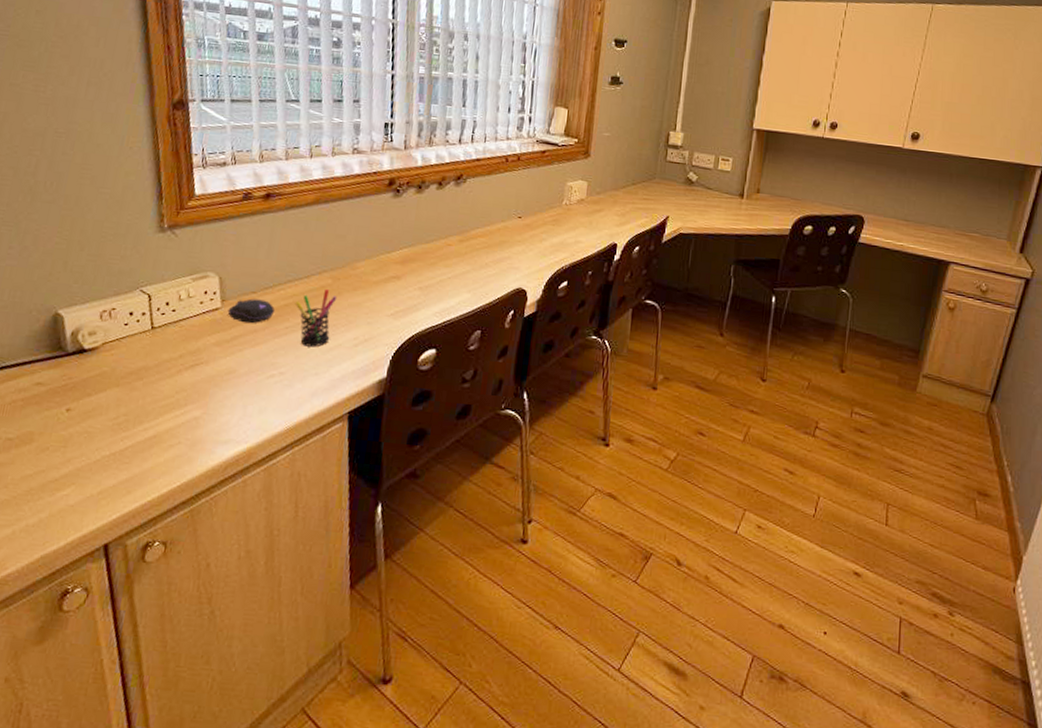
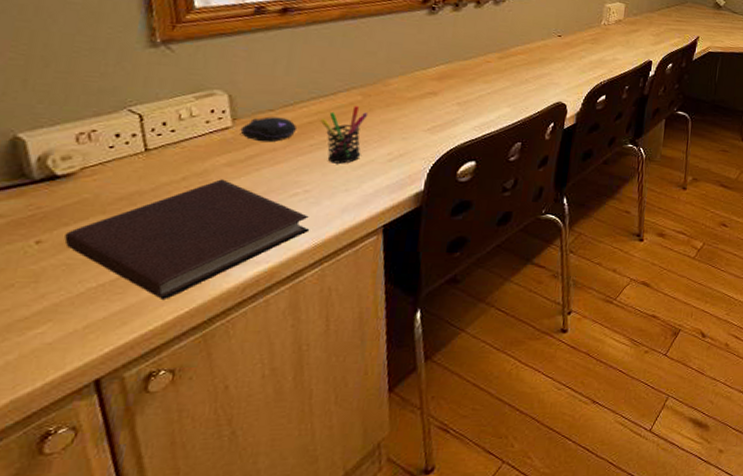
notebook: none [87,358,284,472] -> present [64,179,310,299]

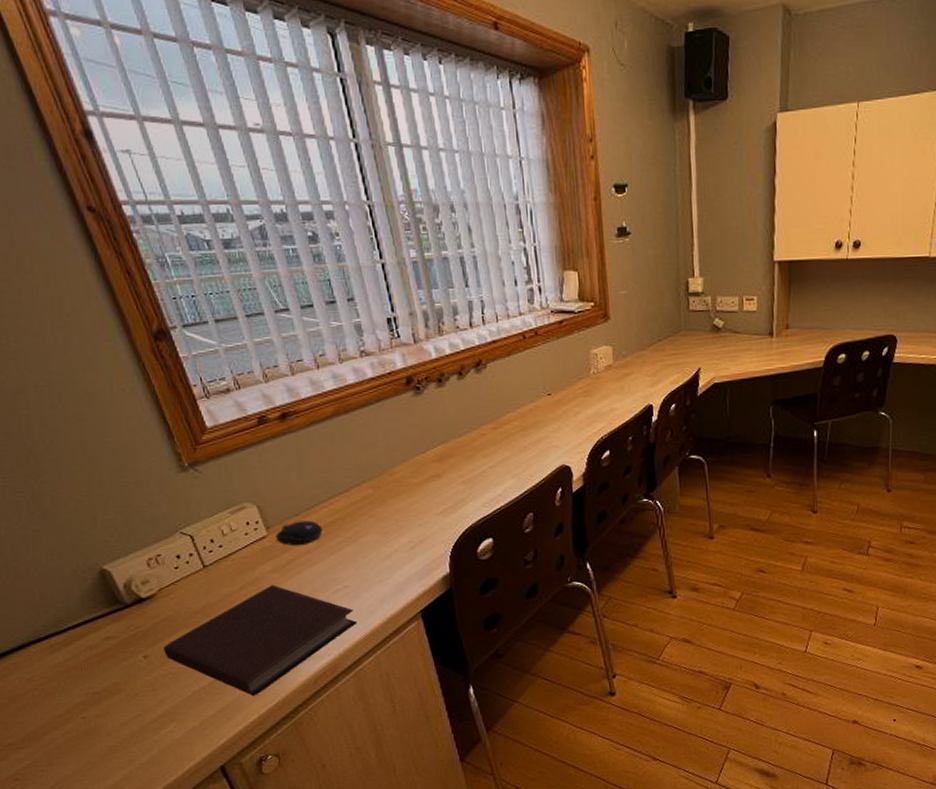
pen holder: present [320,105,369,164] -> none [341,498,385,558]

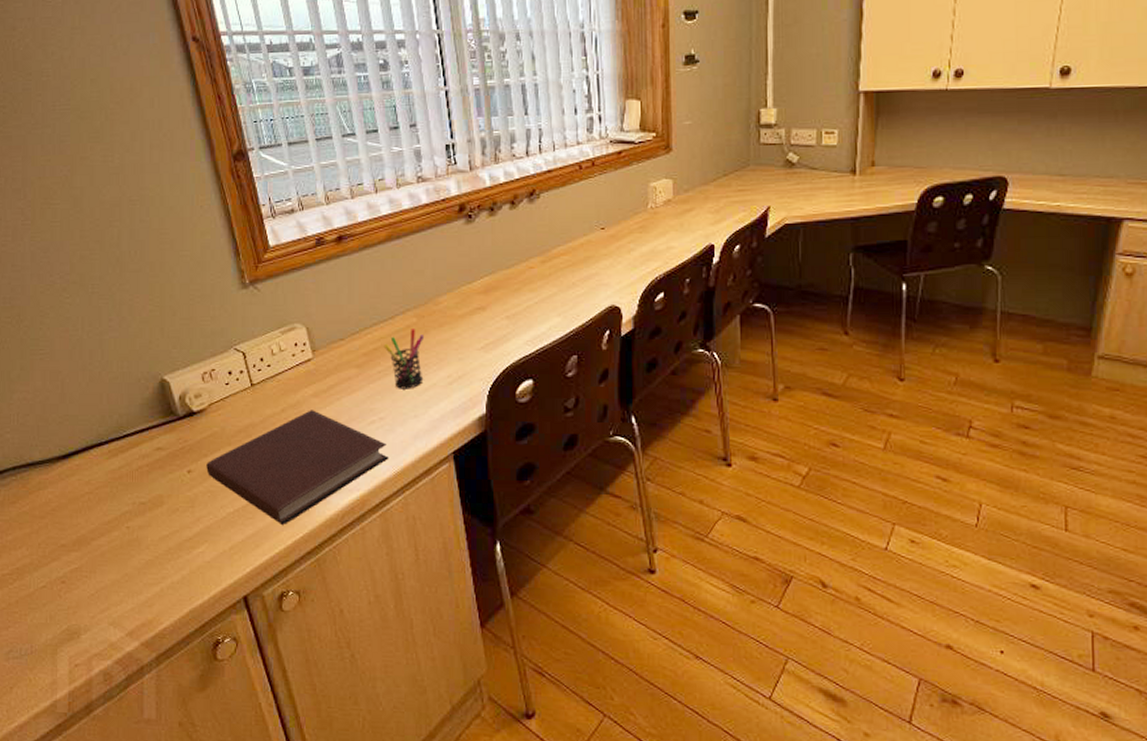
computer mouse: present [275,520,324,546] -> none [320,346,366,372]
pen holder: none [341,498,385,558] -> present [383,327,425,389]

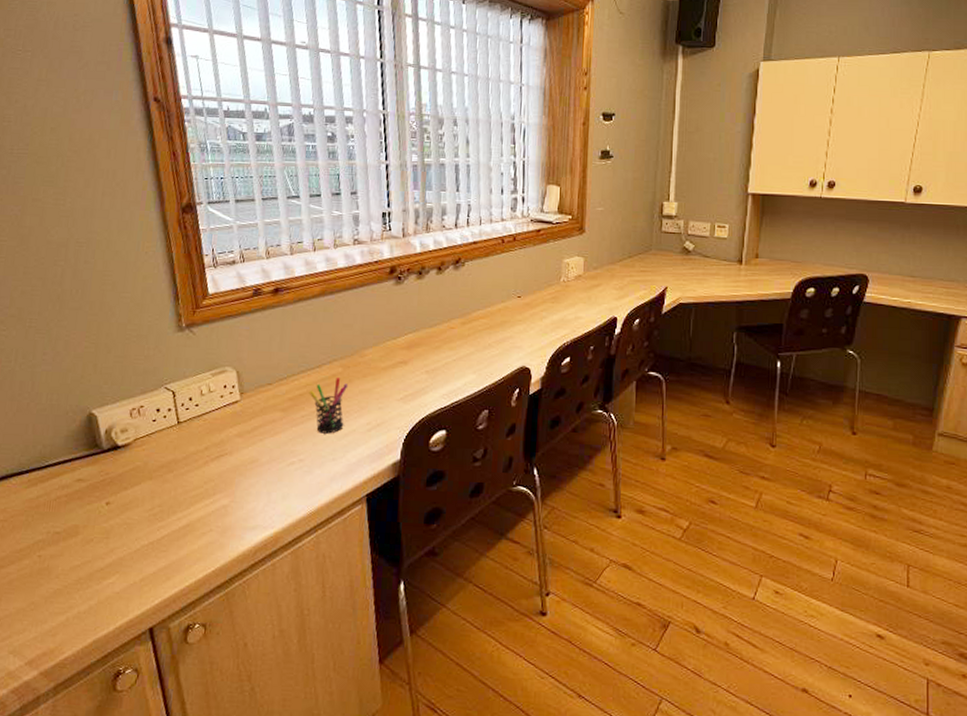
notebook: present [206,410,389,525] -> none [125,449,305,558]

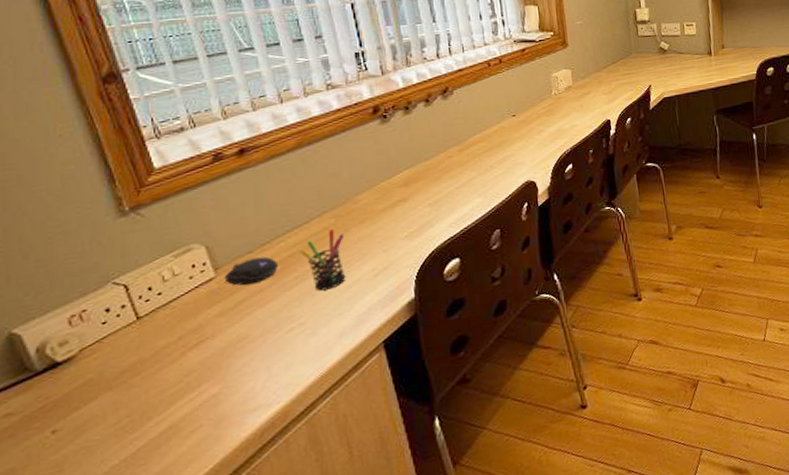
computer mouse: none [246,390,291,414] -> present [224,256,279,286]

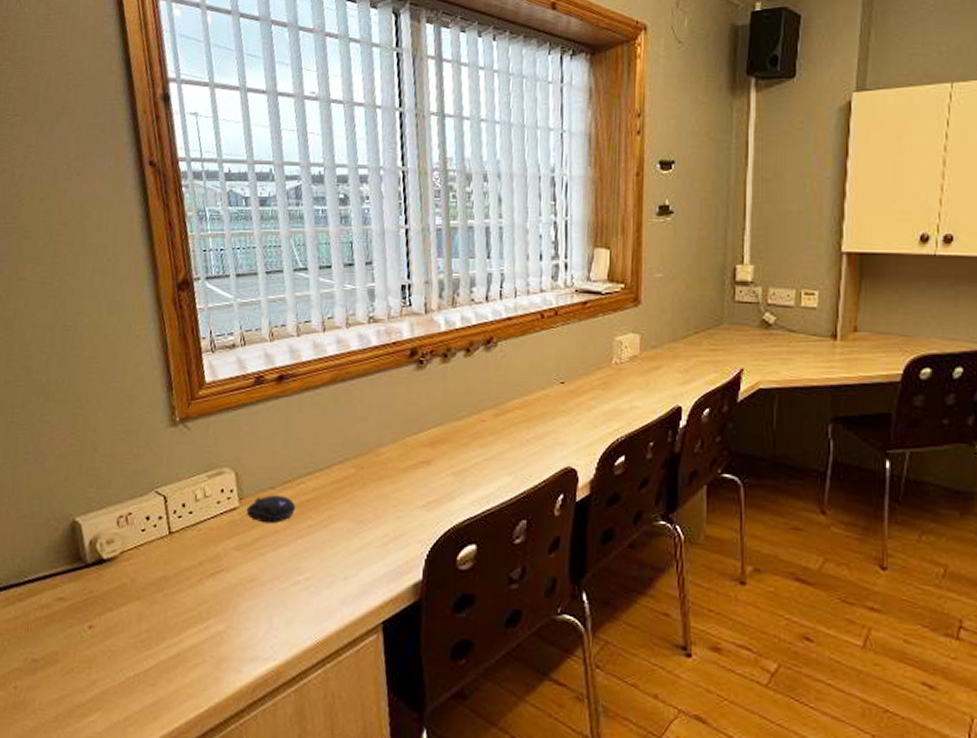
pen holder: present [299,228,346,291] -> none [316,479,362,548]

